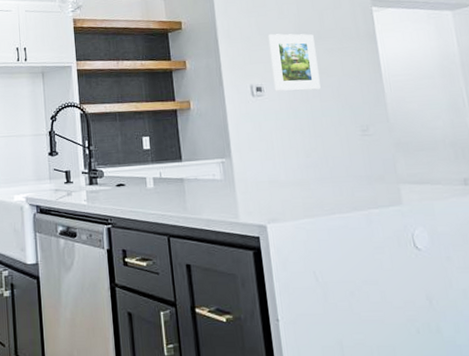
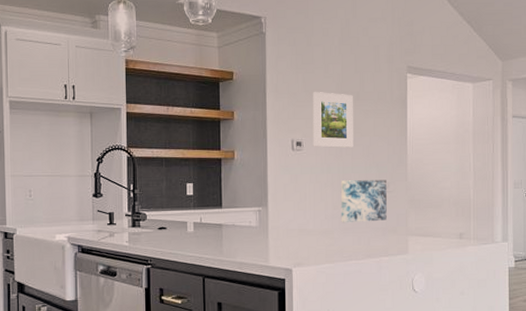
wall art: none [310,122,371,173] -> present [340,180,387,223]

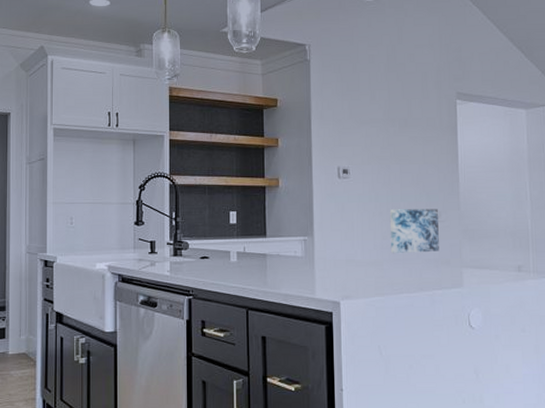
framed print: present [312,92,353,148] -> none [359,119,402,175]

